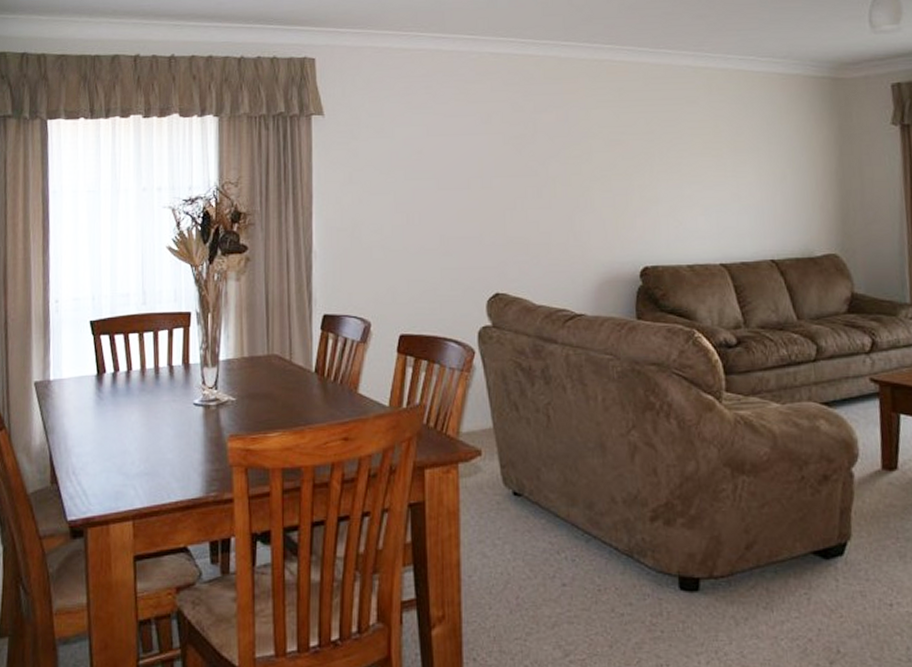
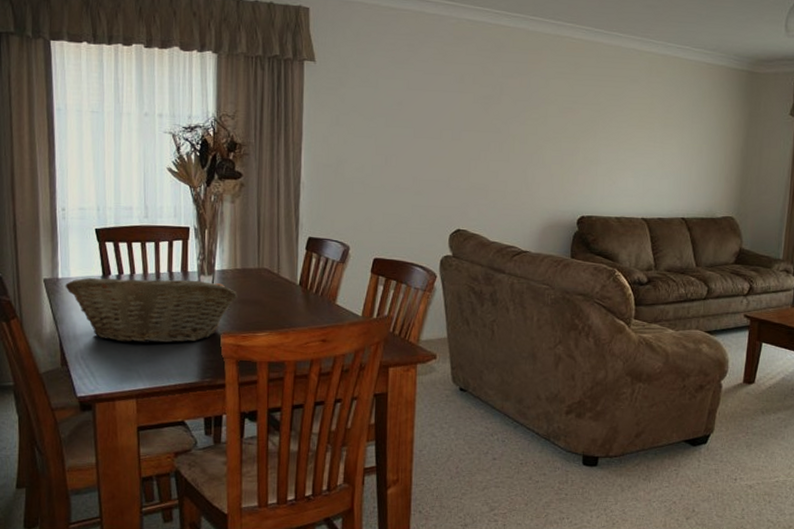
fruit basket: none [57,371,246,453] -> present [65,276,238,344]

